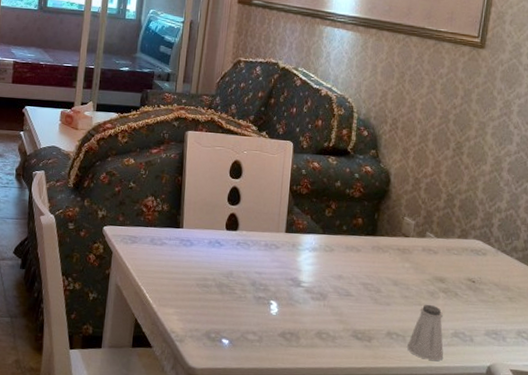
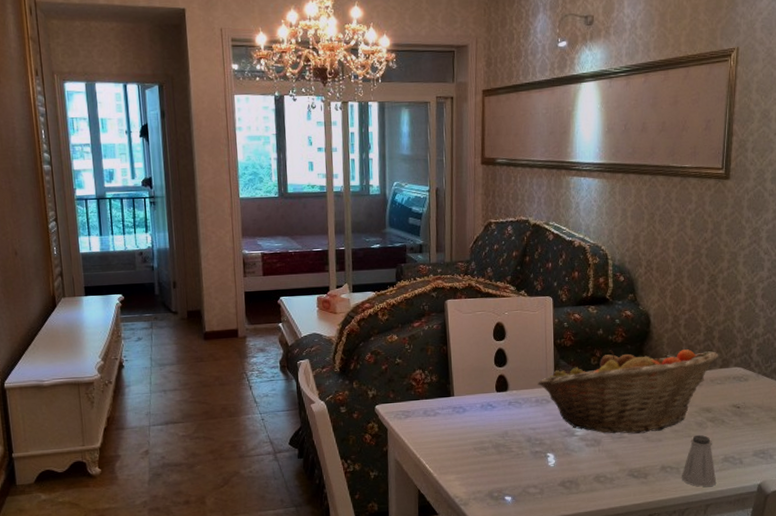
fruit basket: none [269,204,457,294] -> present [538,349,718,434]

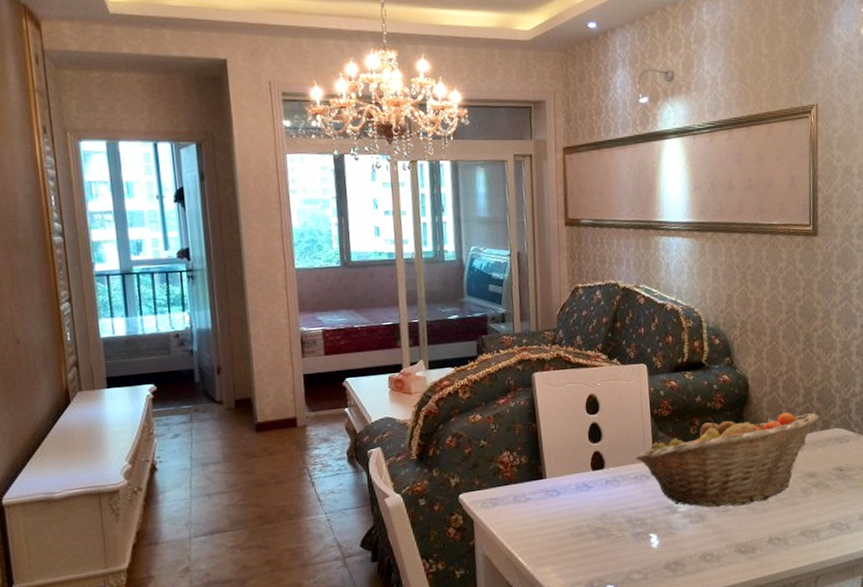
saltshaker: present [682,434,717,487] -> none [790,501,825,557]

